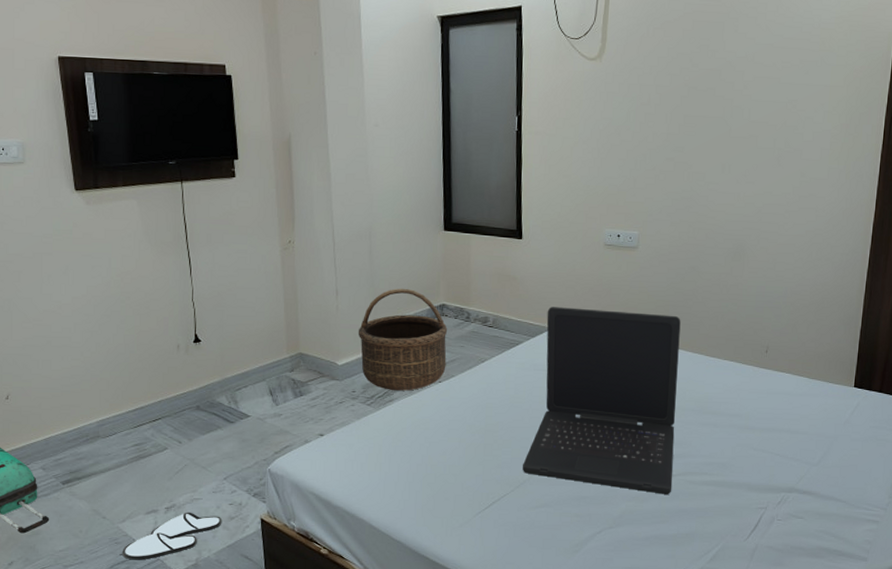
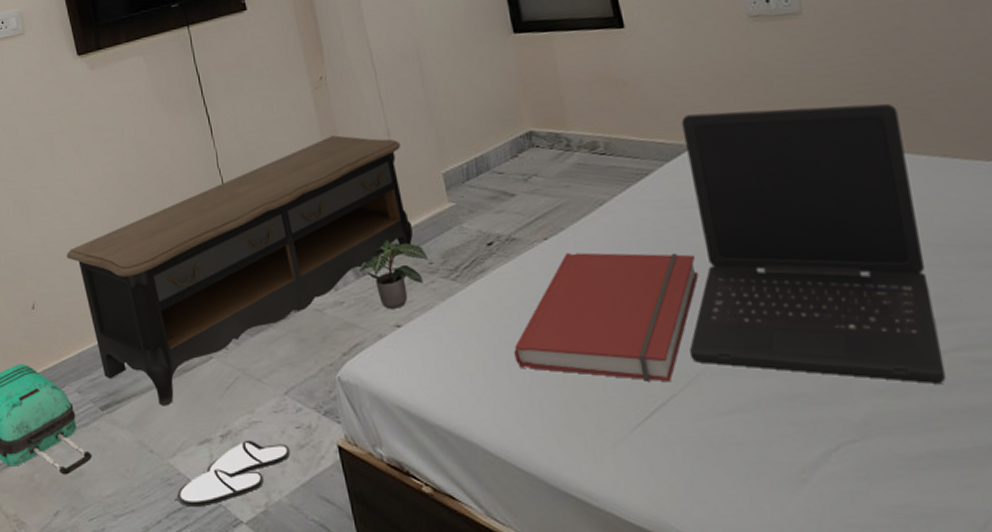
tv stand: none [44,288,346,484] -> present [66,135,413,406]
potted plant: none [298,371,352,422] -> present [359,239,428,309]
basket: present [358,288,448,391] -> none [423,116,550,257]
book: none [404,393,538,485] -> present [514,252,699,382]

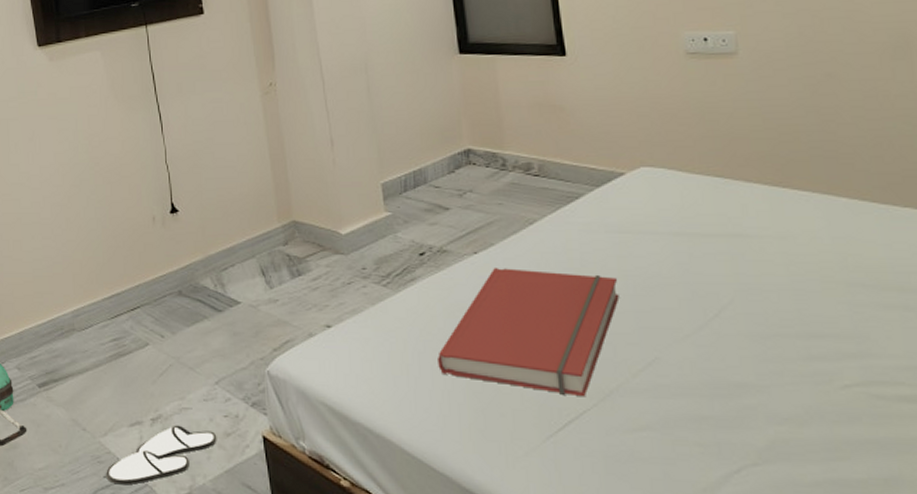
tv stand: present [66,135,413,406] -> none [14,140,349,388]
potted plant: present [359,239,428,309] -> none [295,242,361,310]
laptop: present [681,103,946,384] -> none [606,143,849,416]

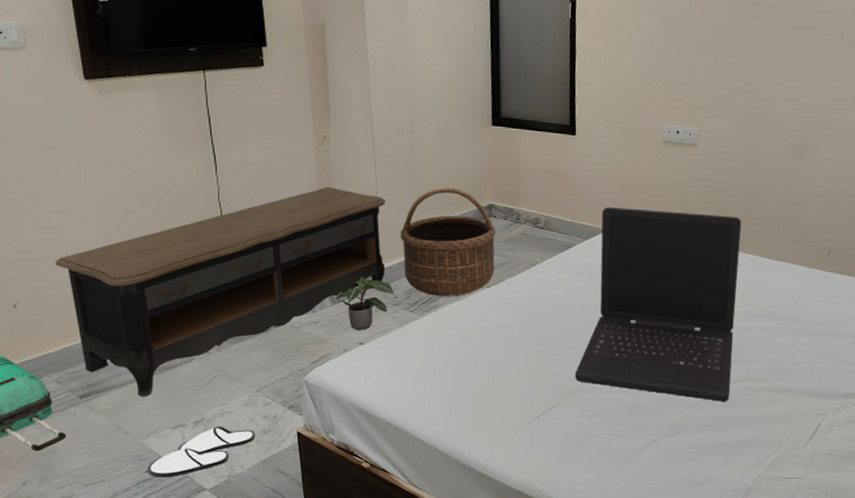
tv stand: none [14,140,349,388] -> present [55,187,387,397]
potted plant: none [295,242,361,310] -> present [336,275,394,330]
basket: none [362,131,482,266] -> present [400,187,496,296]
book: present [438,268,620,397] -> none [450,299,592,394]
laptop: none [606,143,849,416] -> present [575,207,742,402]

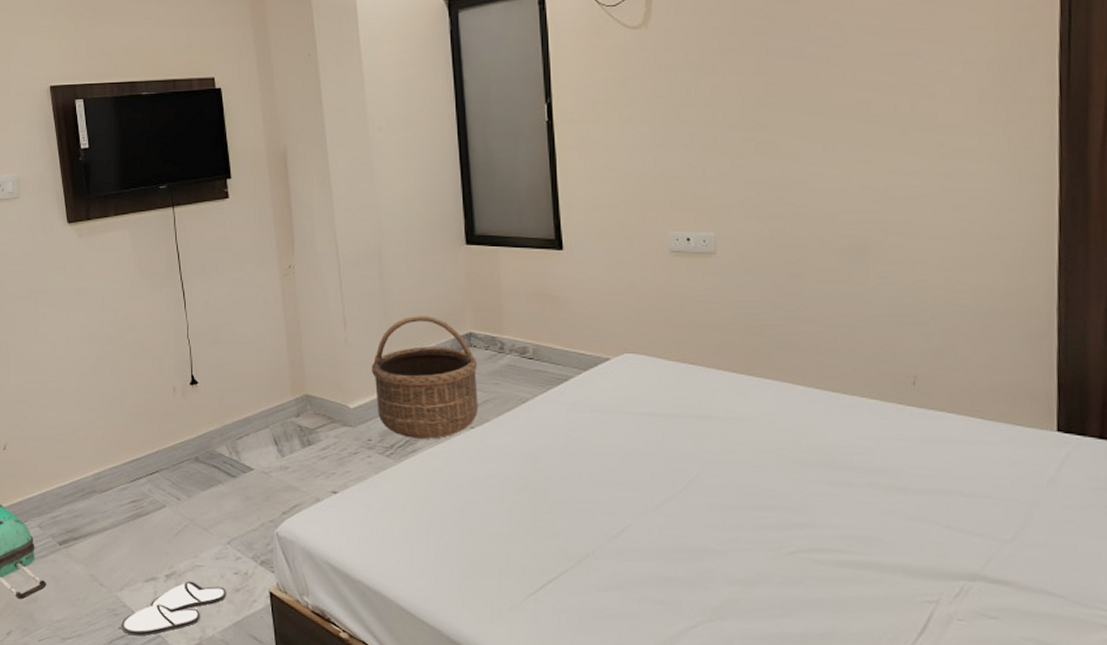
tv stand: present [55,187,387,397] -> none [40,319,356,546]
potted plant: present [336,275,394,330] -> none [306,415,367,477]
laptop: present [575,207,742,402] -> none [584,332,793,578]

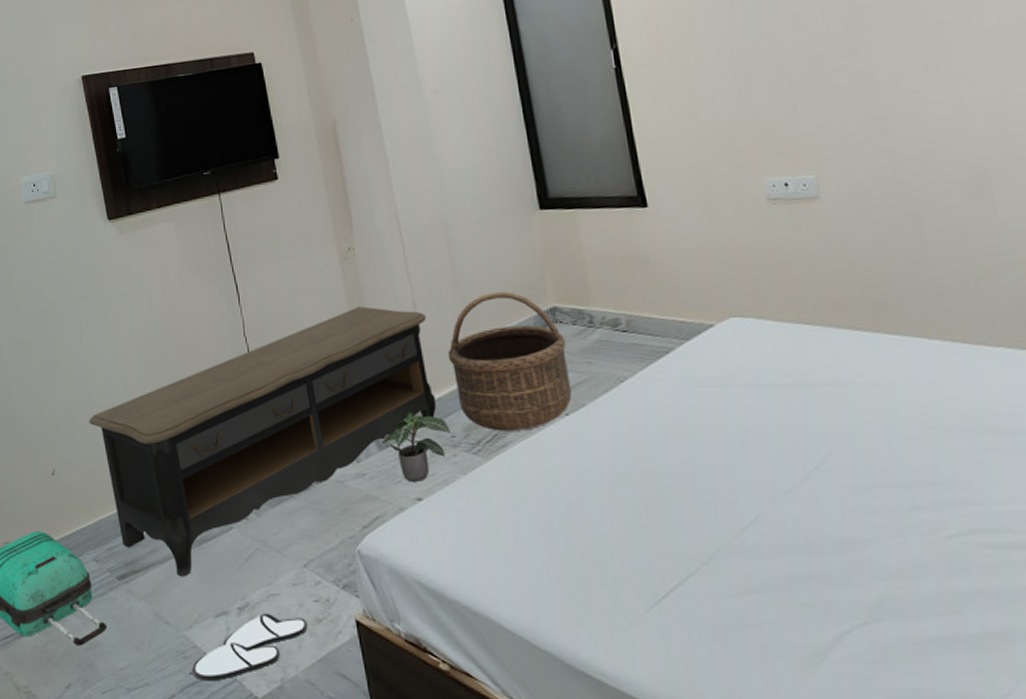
tv stand: none [40,319,356,546] -> present [89,306,436,577]
potted plant: none [306,415,367,477] -> present [382,411,451,482]

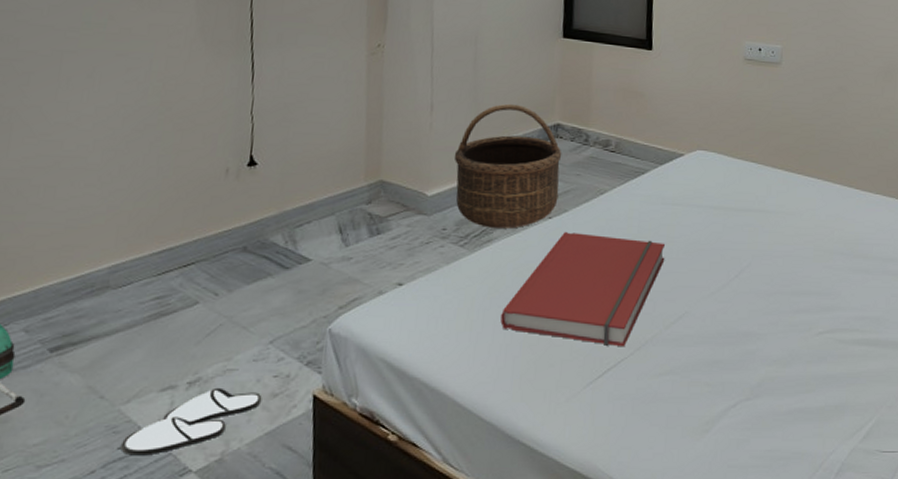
tv stand: present [89,306,436,577] -> none [47,101,442,350]
potted plant: present [382,411,451,482] -> none [374,203,443,268]
book: none [534,429,717,561] -> present [500,232,665,347]

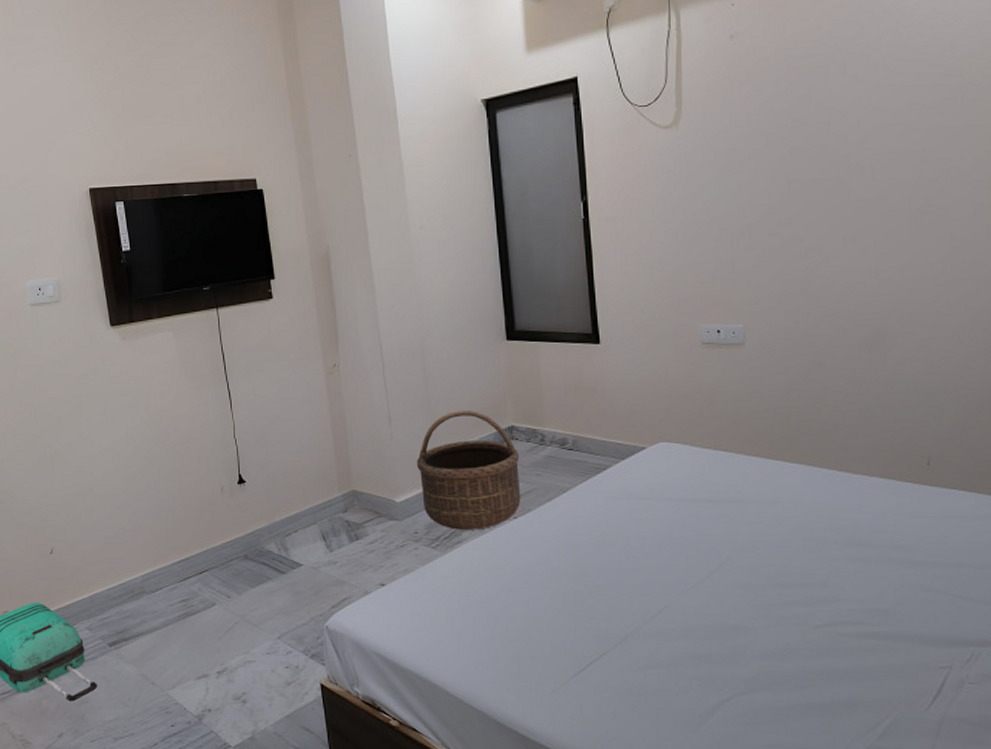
slippers: present [121,387,262,456] -> none [174,676,279,732]
book: present [500,232,665,347] -> none [479,531,637,642]

